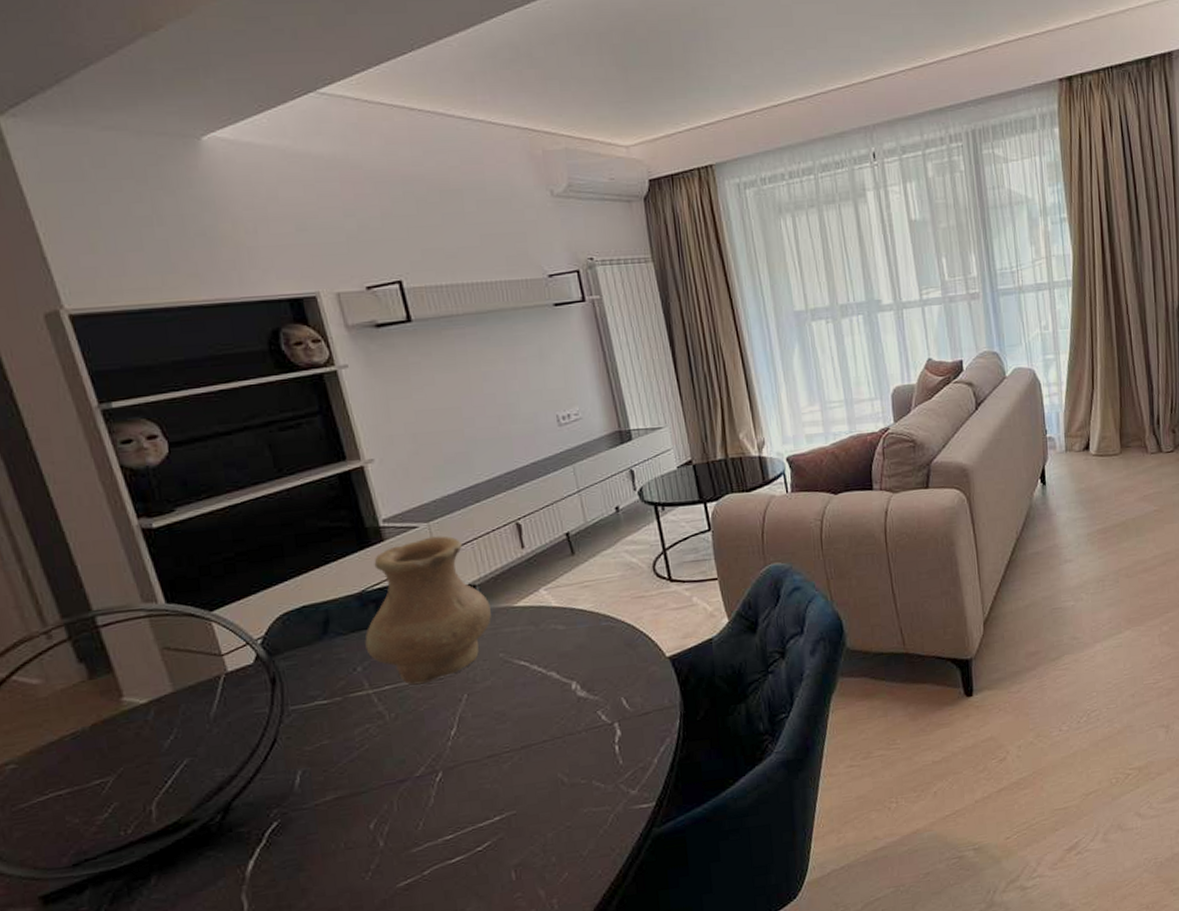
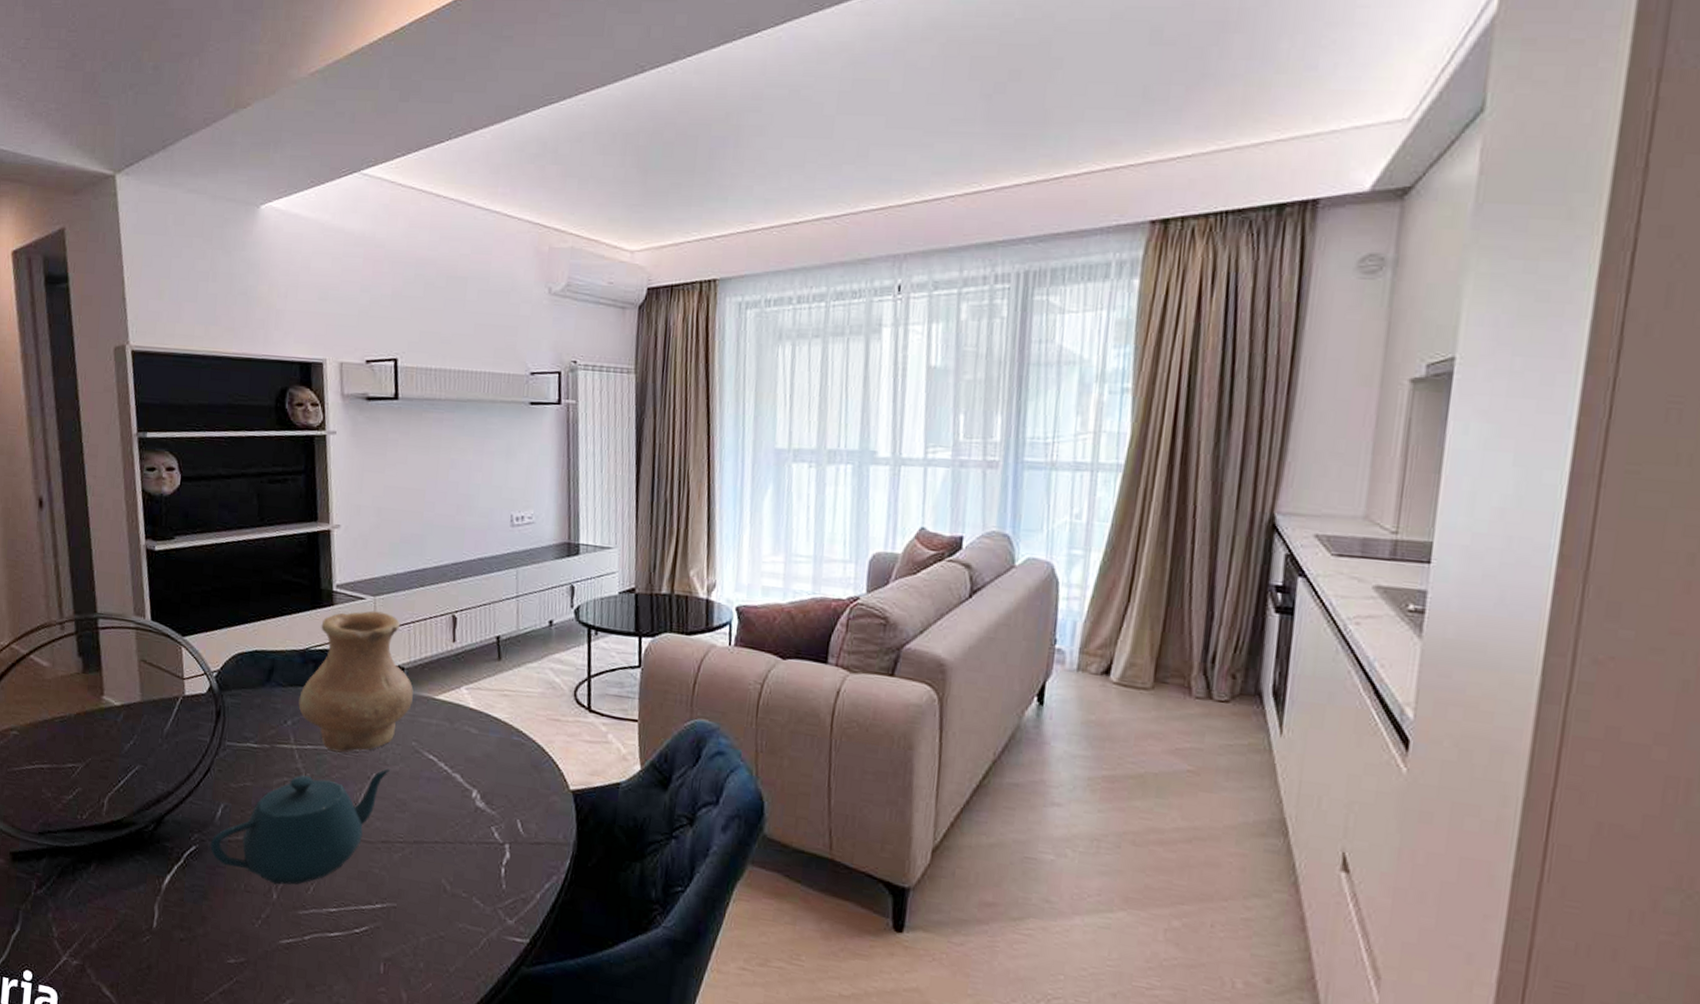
teapot: none [294,685,483,833] -> present [210,769,391,885]

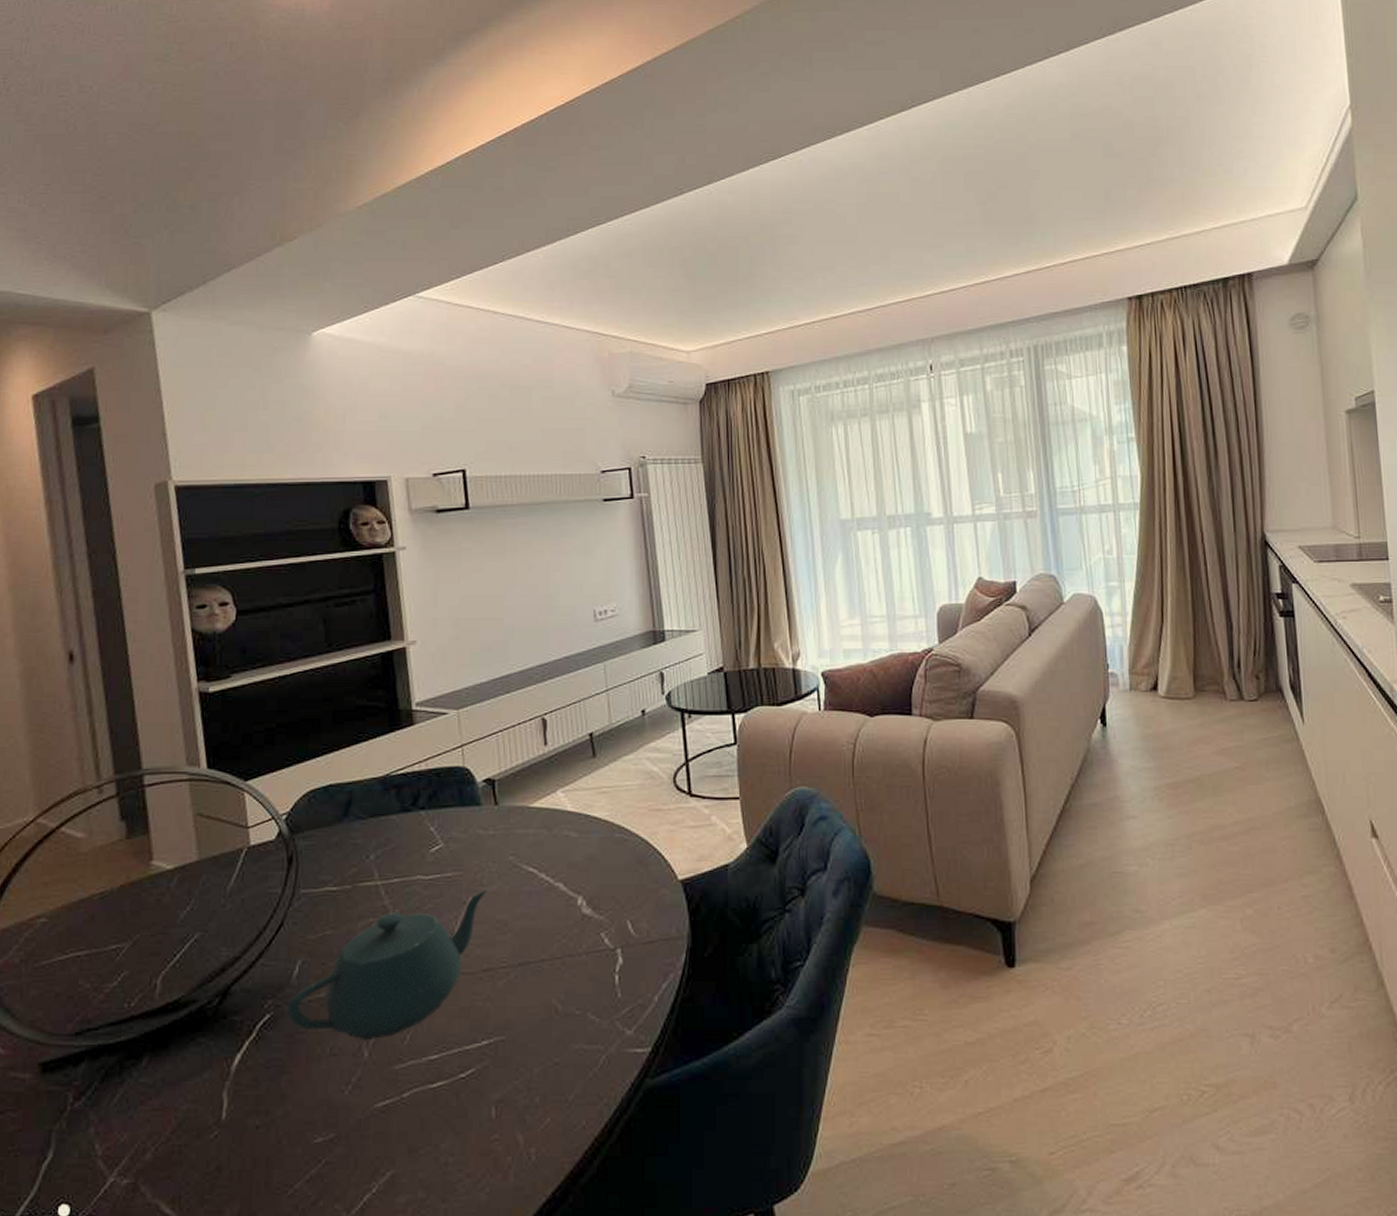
vase: present [298,610,413,753] -> none [381,725,506,881]

